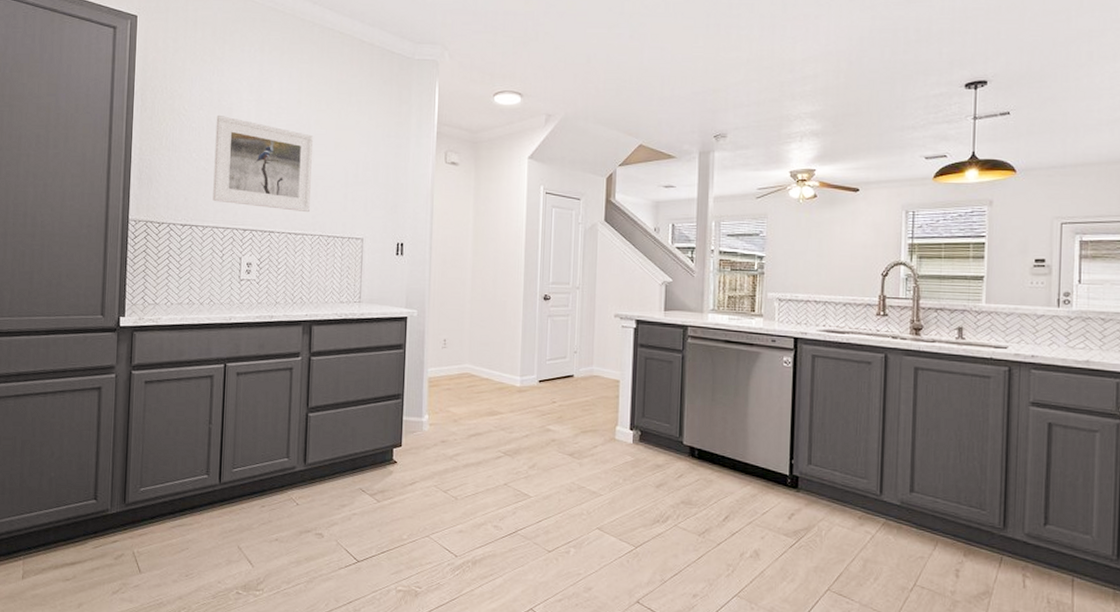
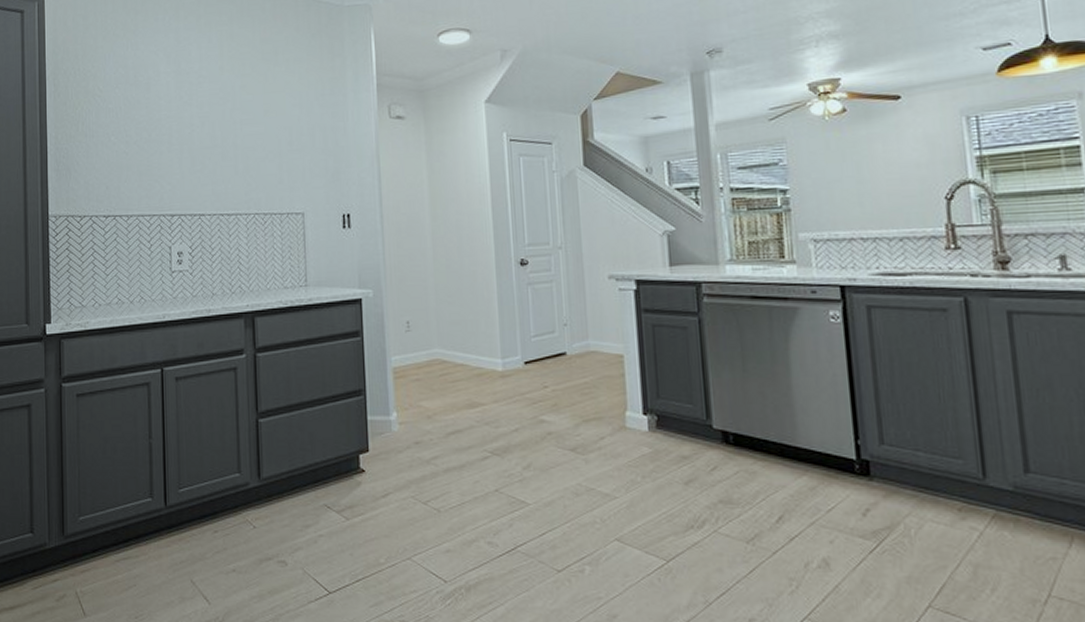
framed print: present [213,114,314,213] -> none [133,91,242,190]

